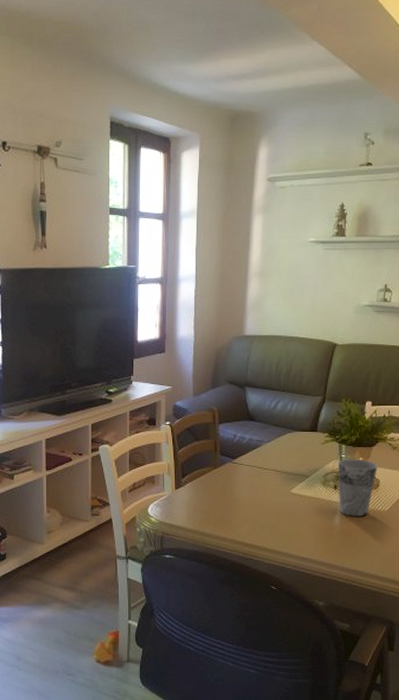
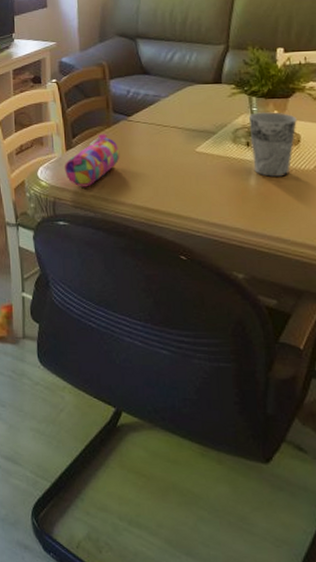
pencil case: none [174,474,224,524] -> present [65,134,120,187]

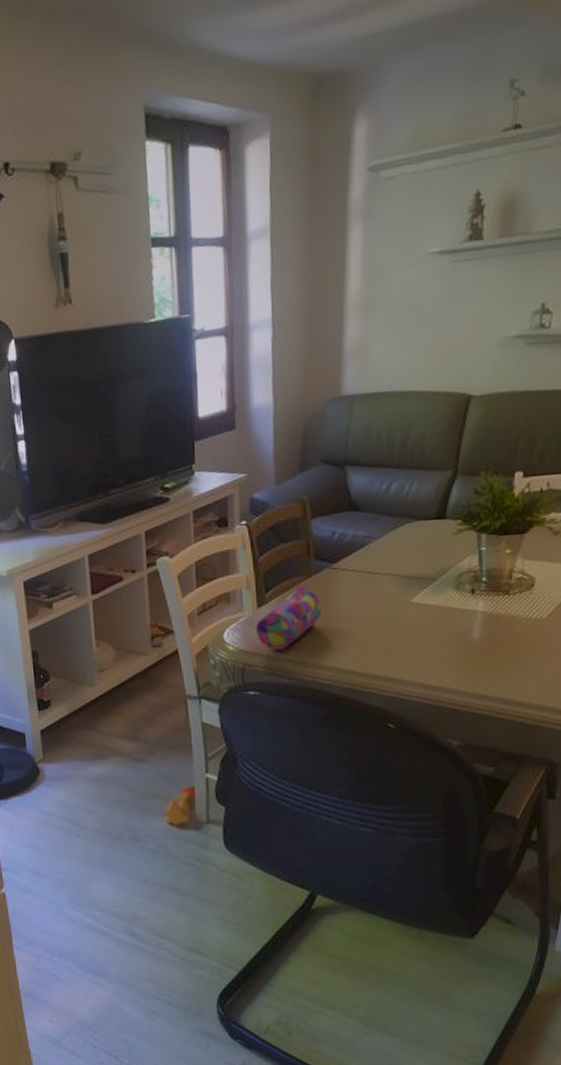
cup: present [249,111,297,178] -> none [477,550,532,630]

